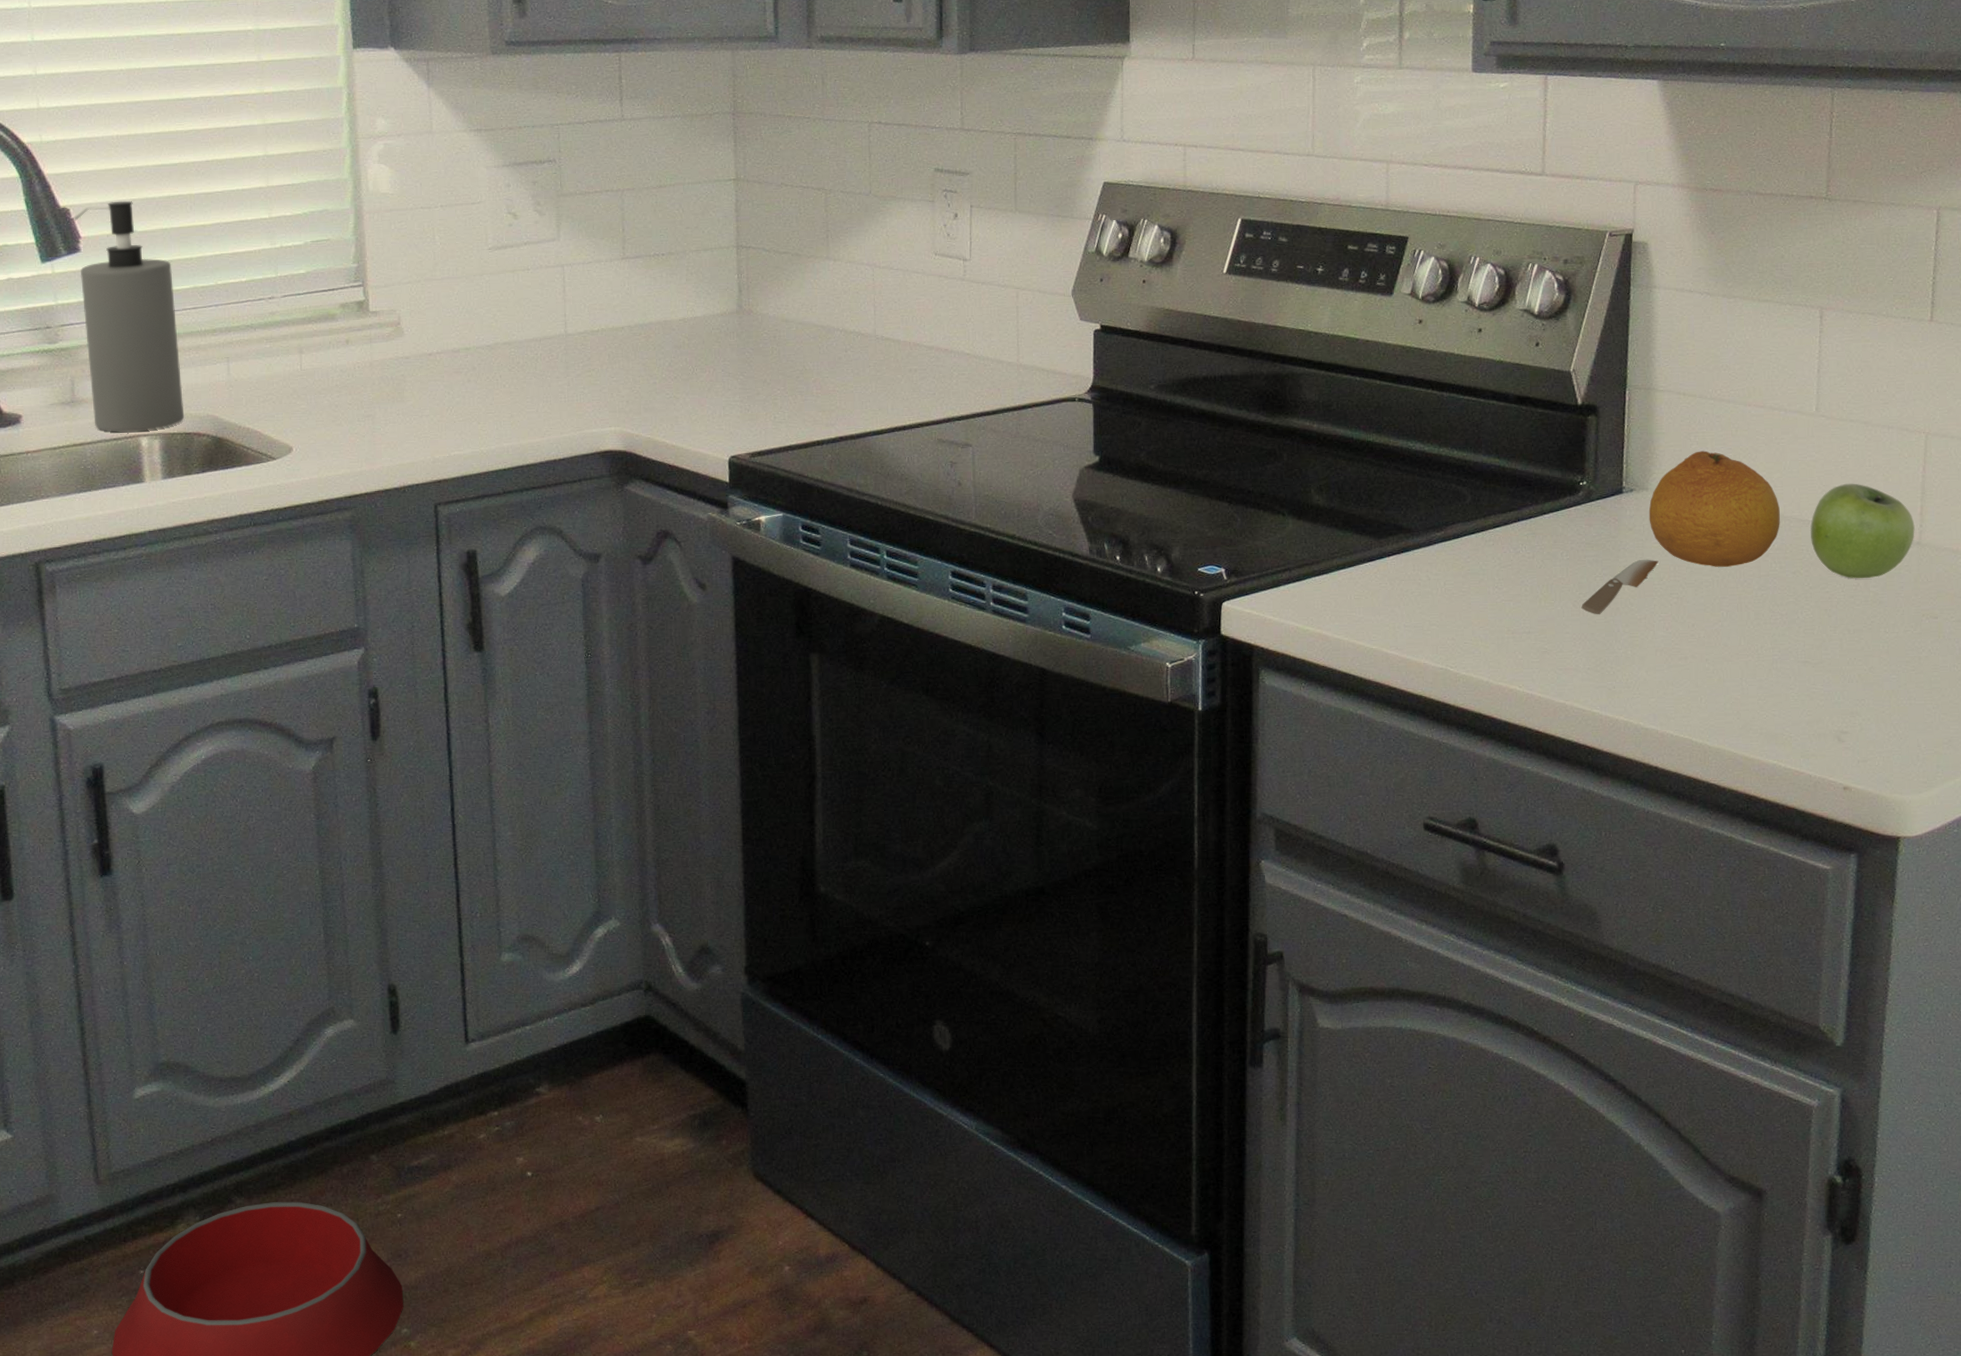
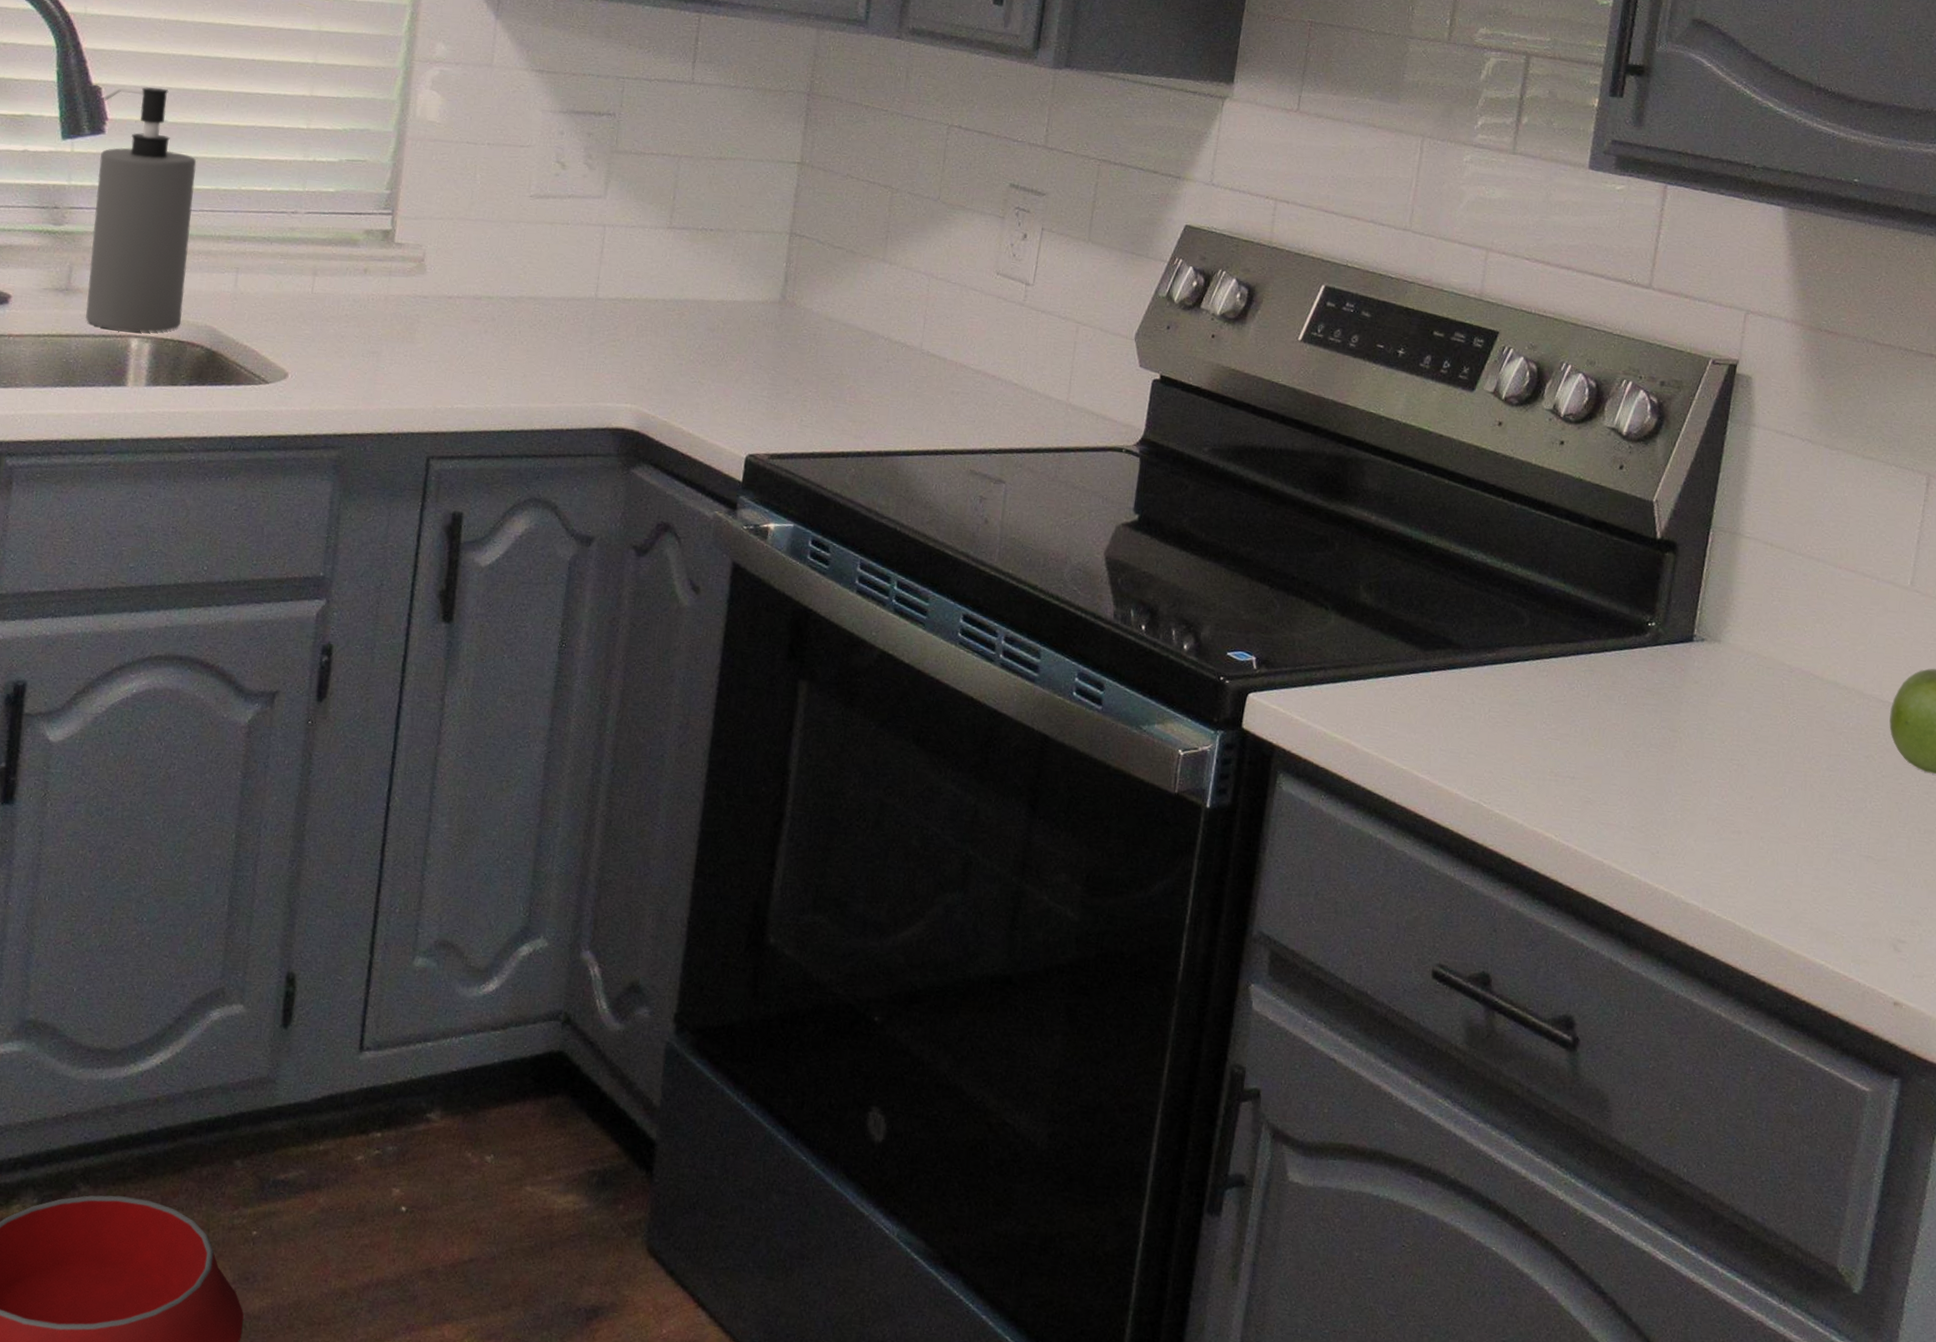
knife: present [1581,559,1659,615] -> none [1633,716,1723,771]
fruit: present [1648,451,1780,567] -> none [1717,608,1860,740]

